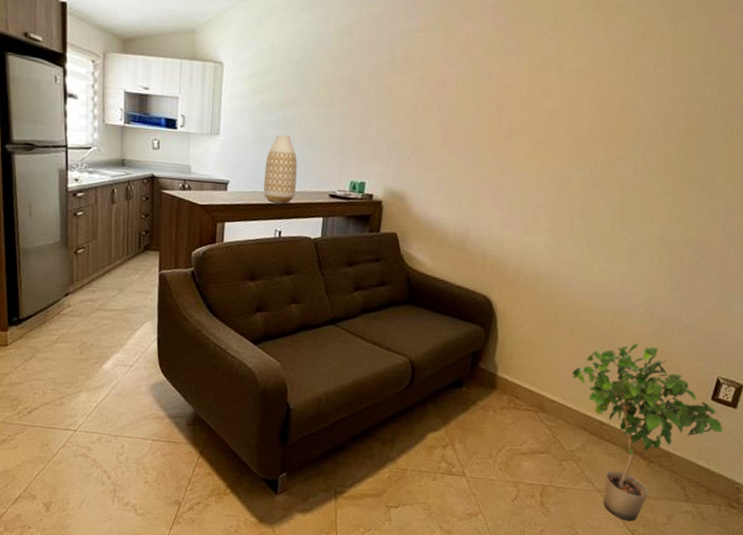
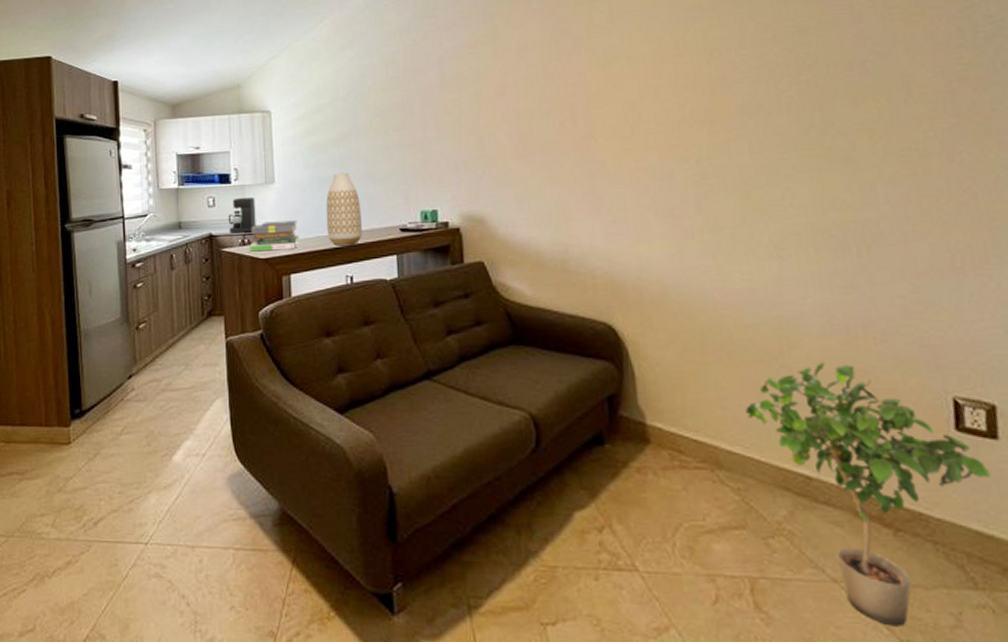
coffee maker: none [171,144,199,179] -> present [228,197,256,233]
books: none [188,171,237,200] -> present [249,220,299,252]

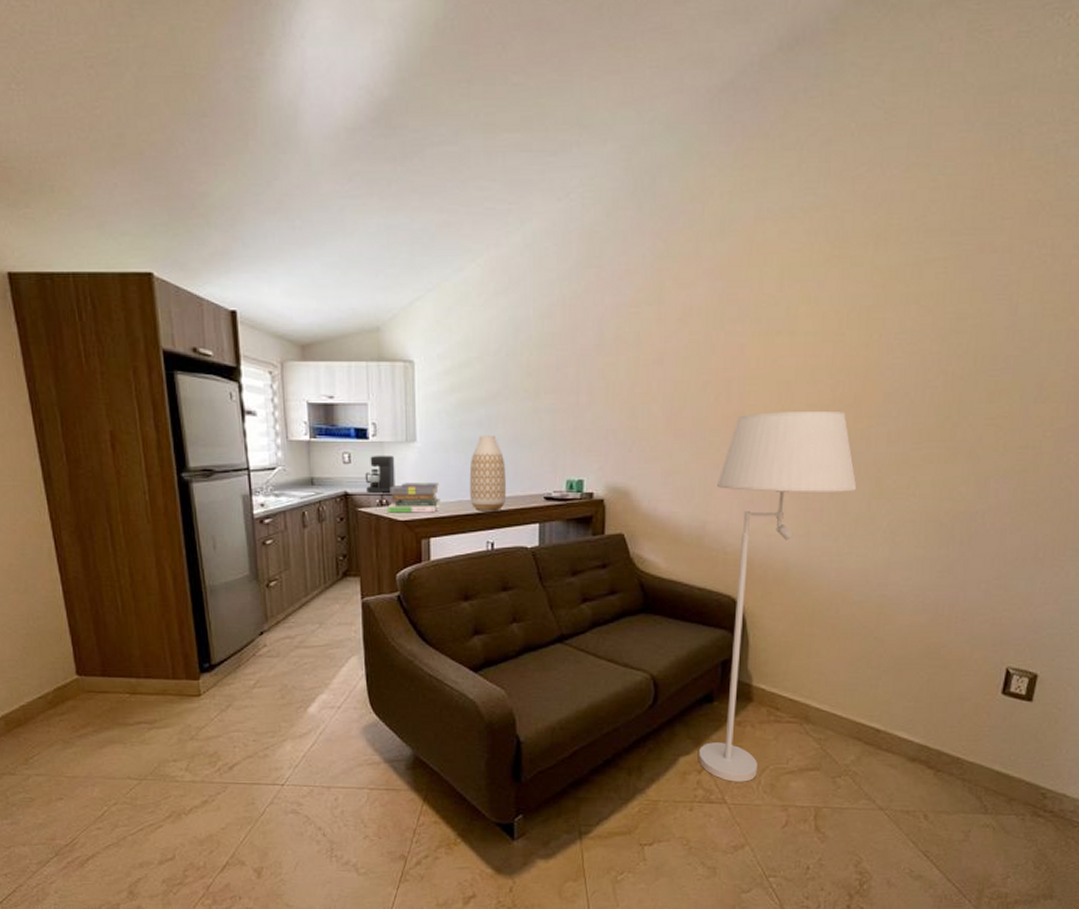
floor lamp: none [575,127,727,544] -> present [699,412,857,782]
potted plant: present [745,361,991,627] -> none [838,635,1020,841]

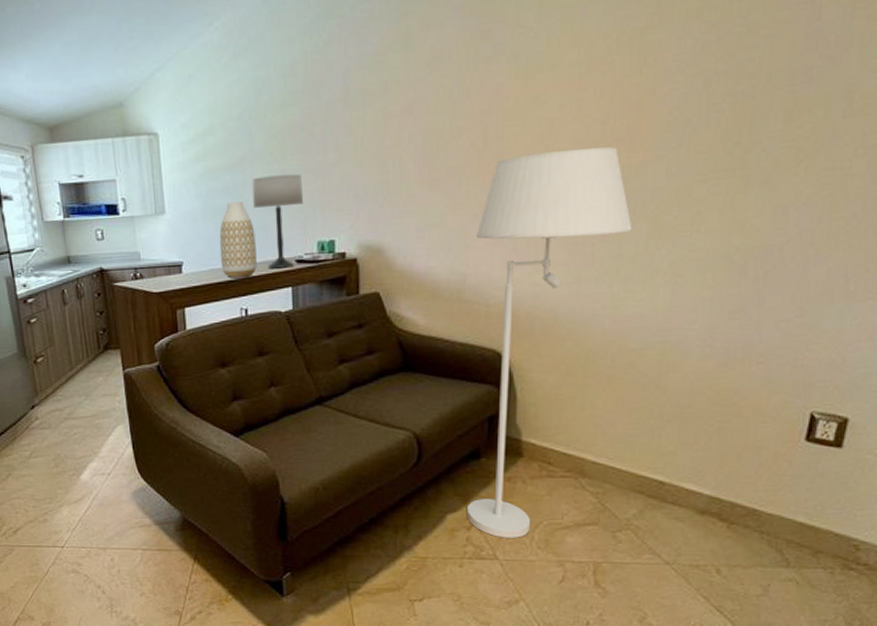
coffee maker: present [365,455,395,493] -> none [118,229,148,267]
books: present [387,482,441,513] -> none [141,253,193,286]
table lamp: none [505,412,556,504] -> present [252,173,304,269]

